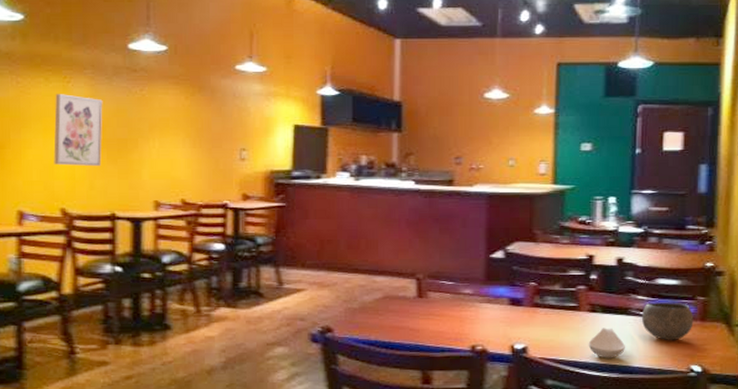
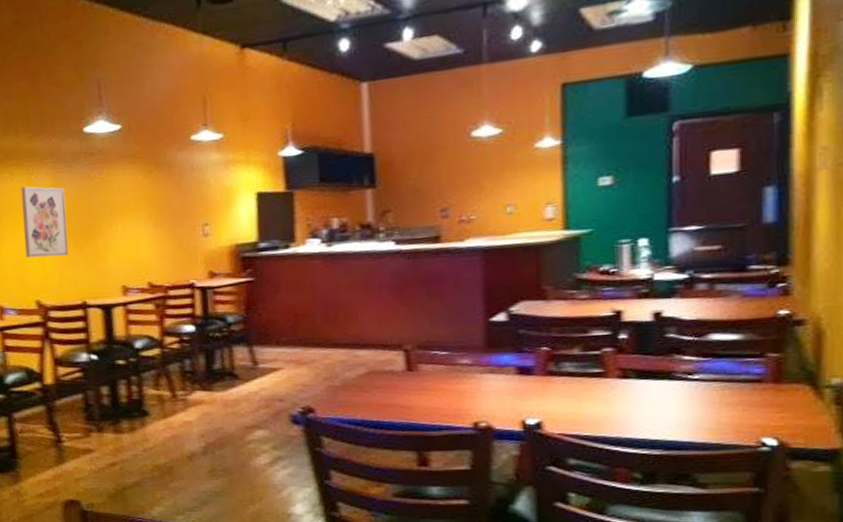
spoon rest: present [588,328,625,359] -> none [620,396,670,433]
bowl: present [641,302,694,341] -> none [689,361,764,410]

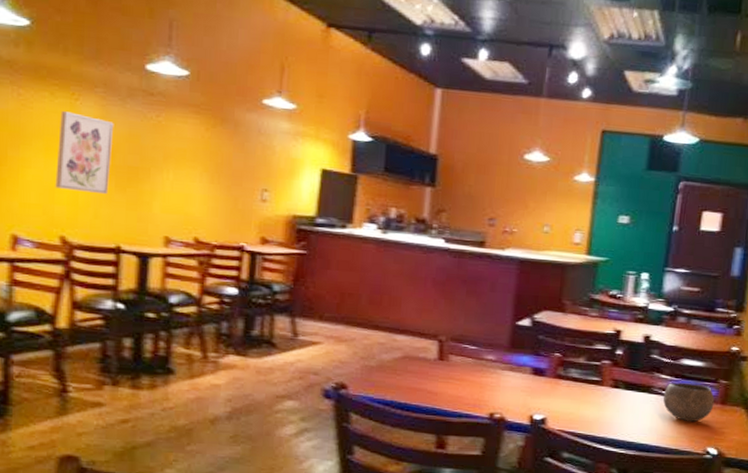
bowl: none [689,361,764,410] -> present [663,382,715,423]

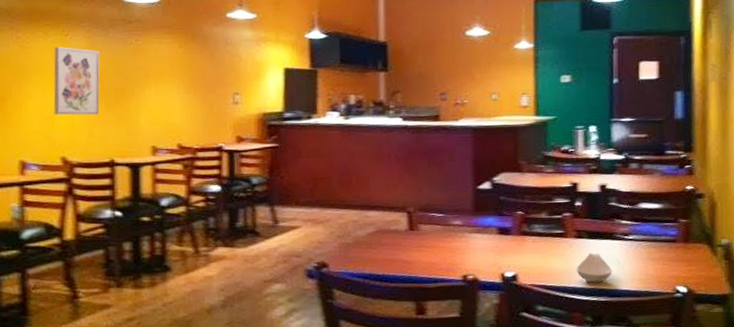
spoon rest: none [608,404,645,436] -> present [576,253,612,283]
bowl: present [663,382,715,423] -> none [626,225,677,264]

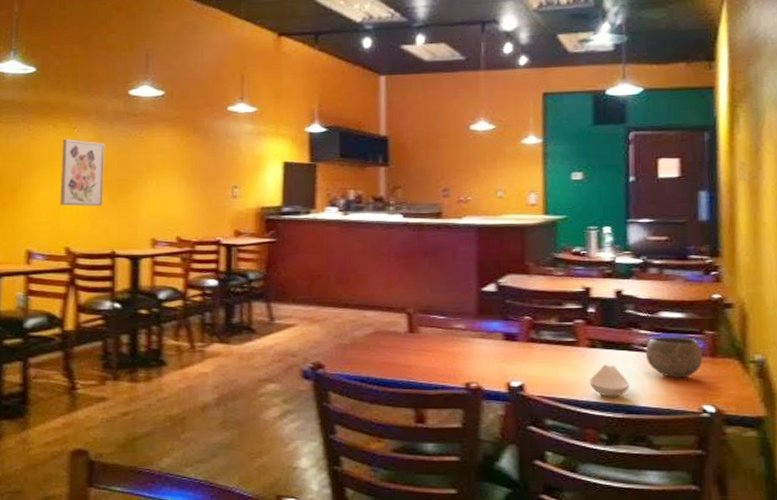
bowl: none [626,225,677,264] -> present [645,336,703,379]

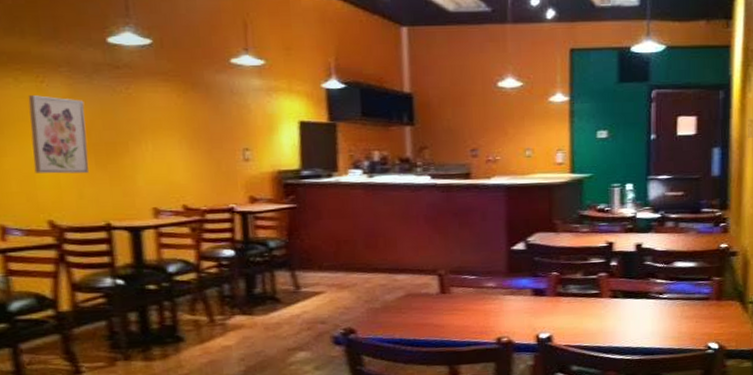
spoon rest: present [589,364,629,397] -> none [611,312,646,342]
bowl: present [645,336,703,379] -> none [660,283,710,322]

